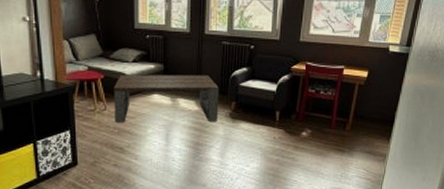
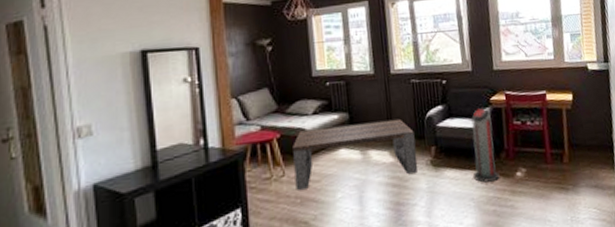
air purifier: none [264,74,289,137] -> present [471,108,500,183]

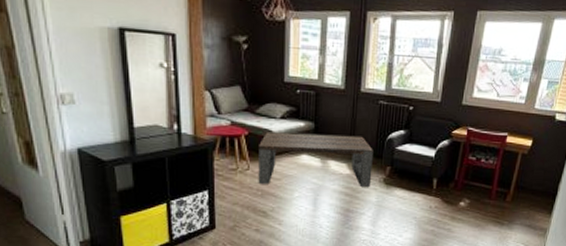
air purifier: present [471,108,500,183] -> none [419,139,449,206]

